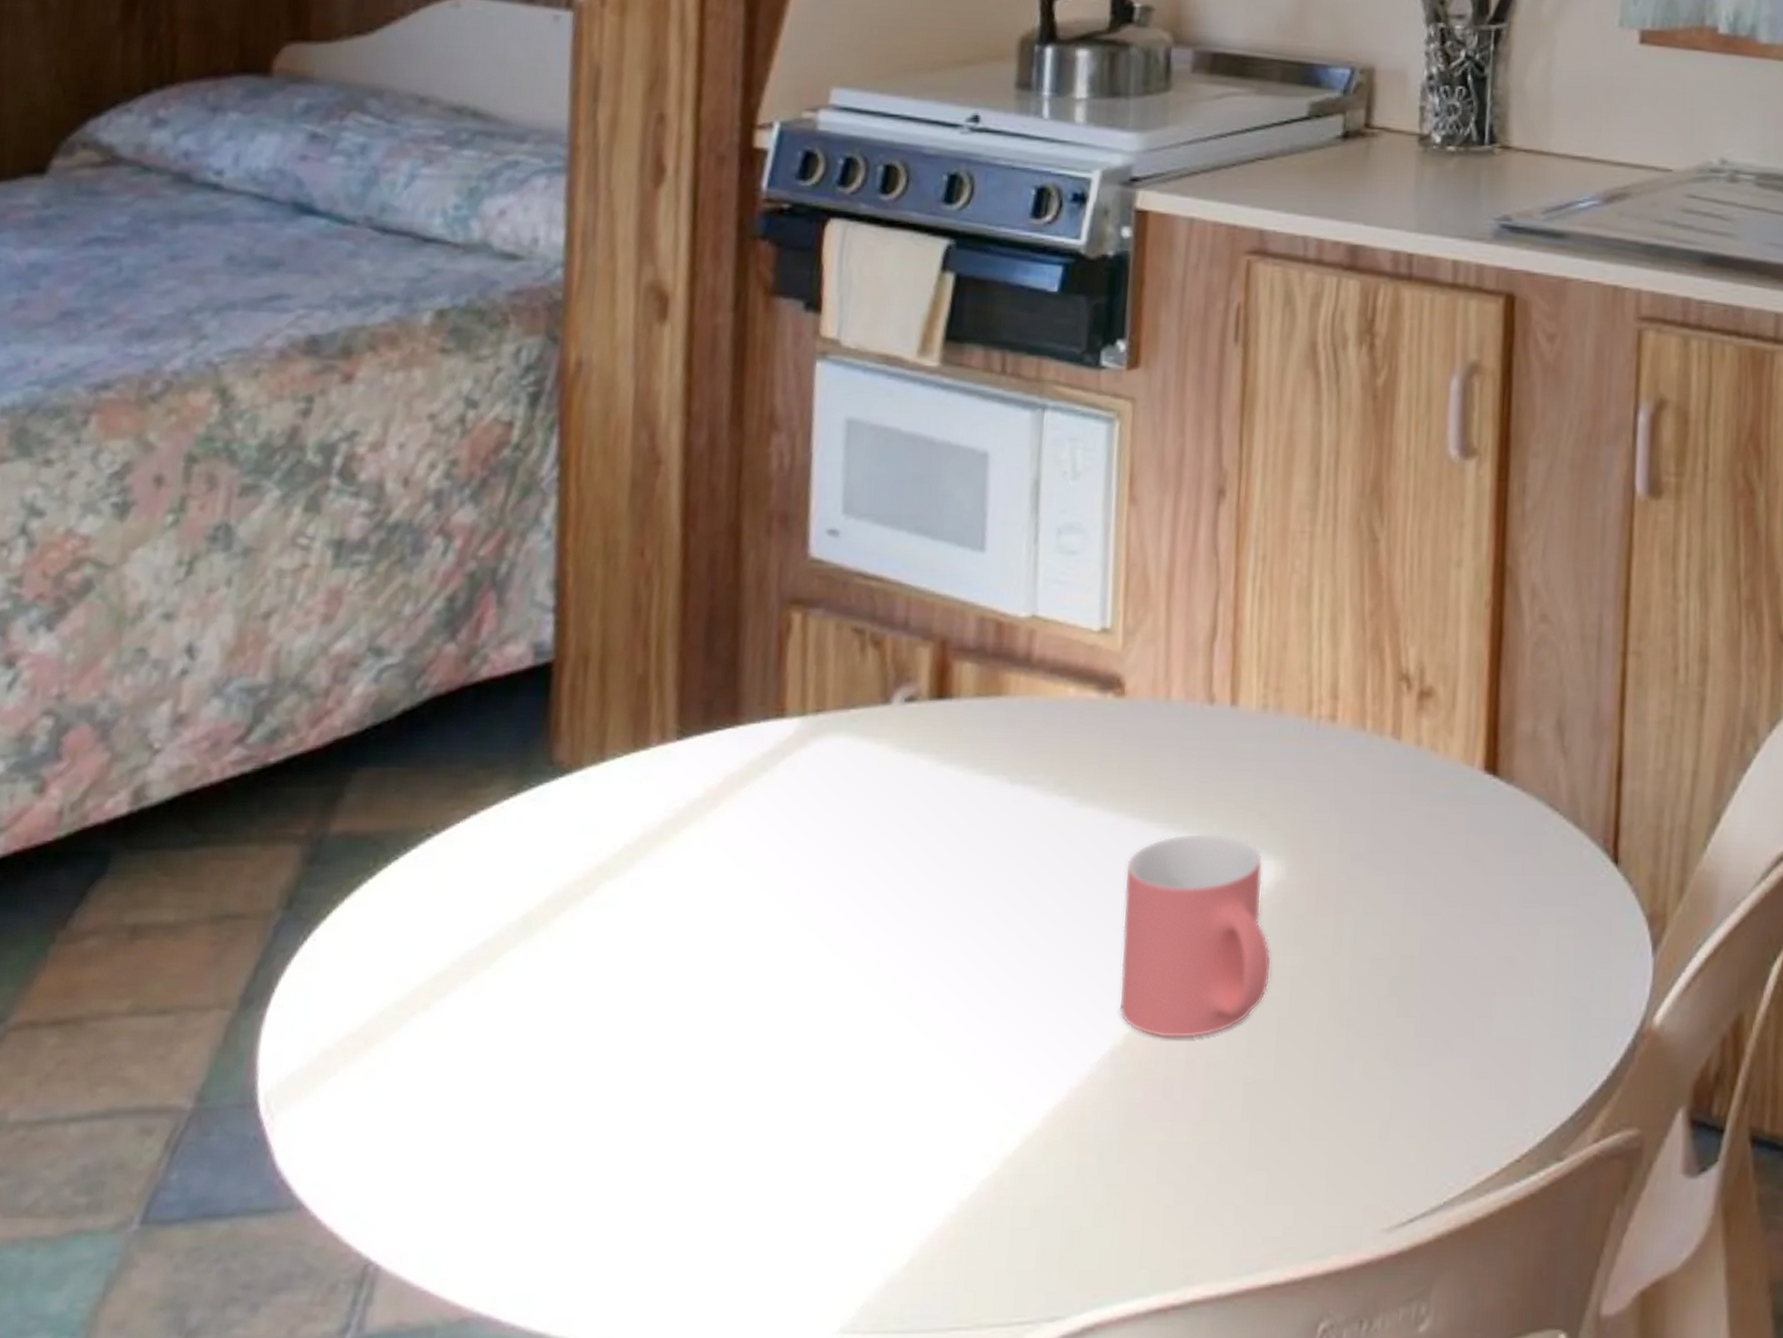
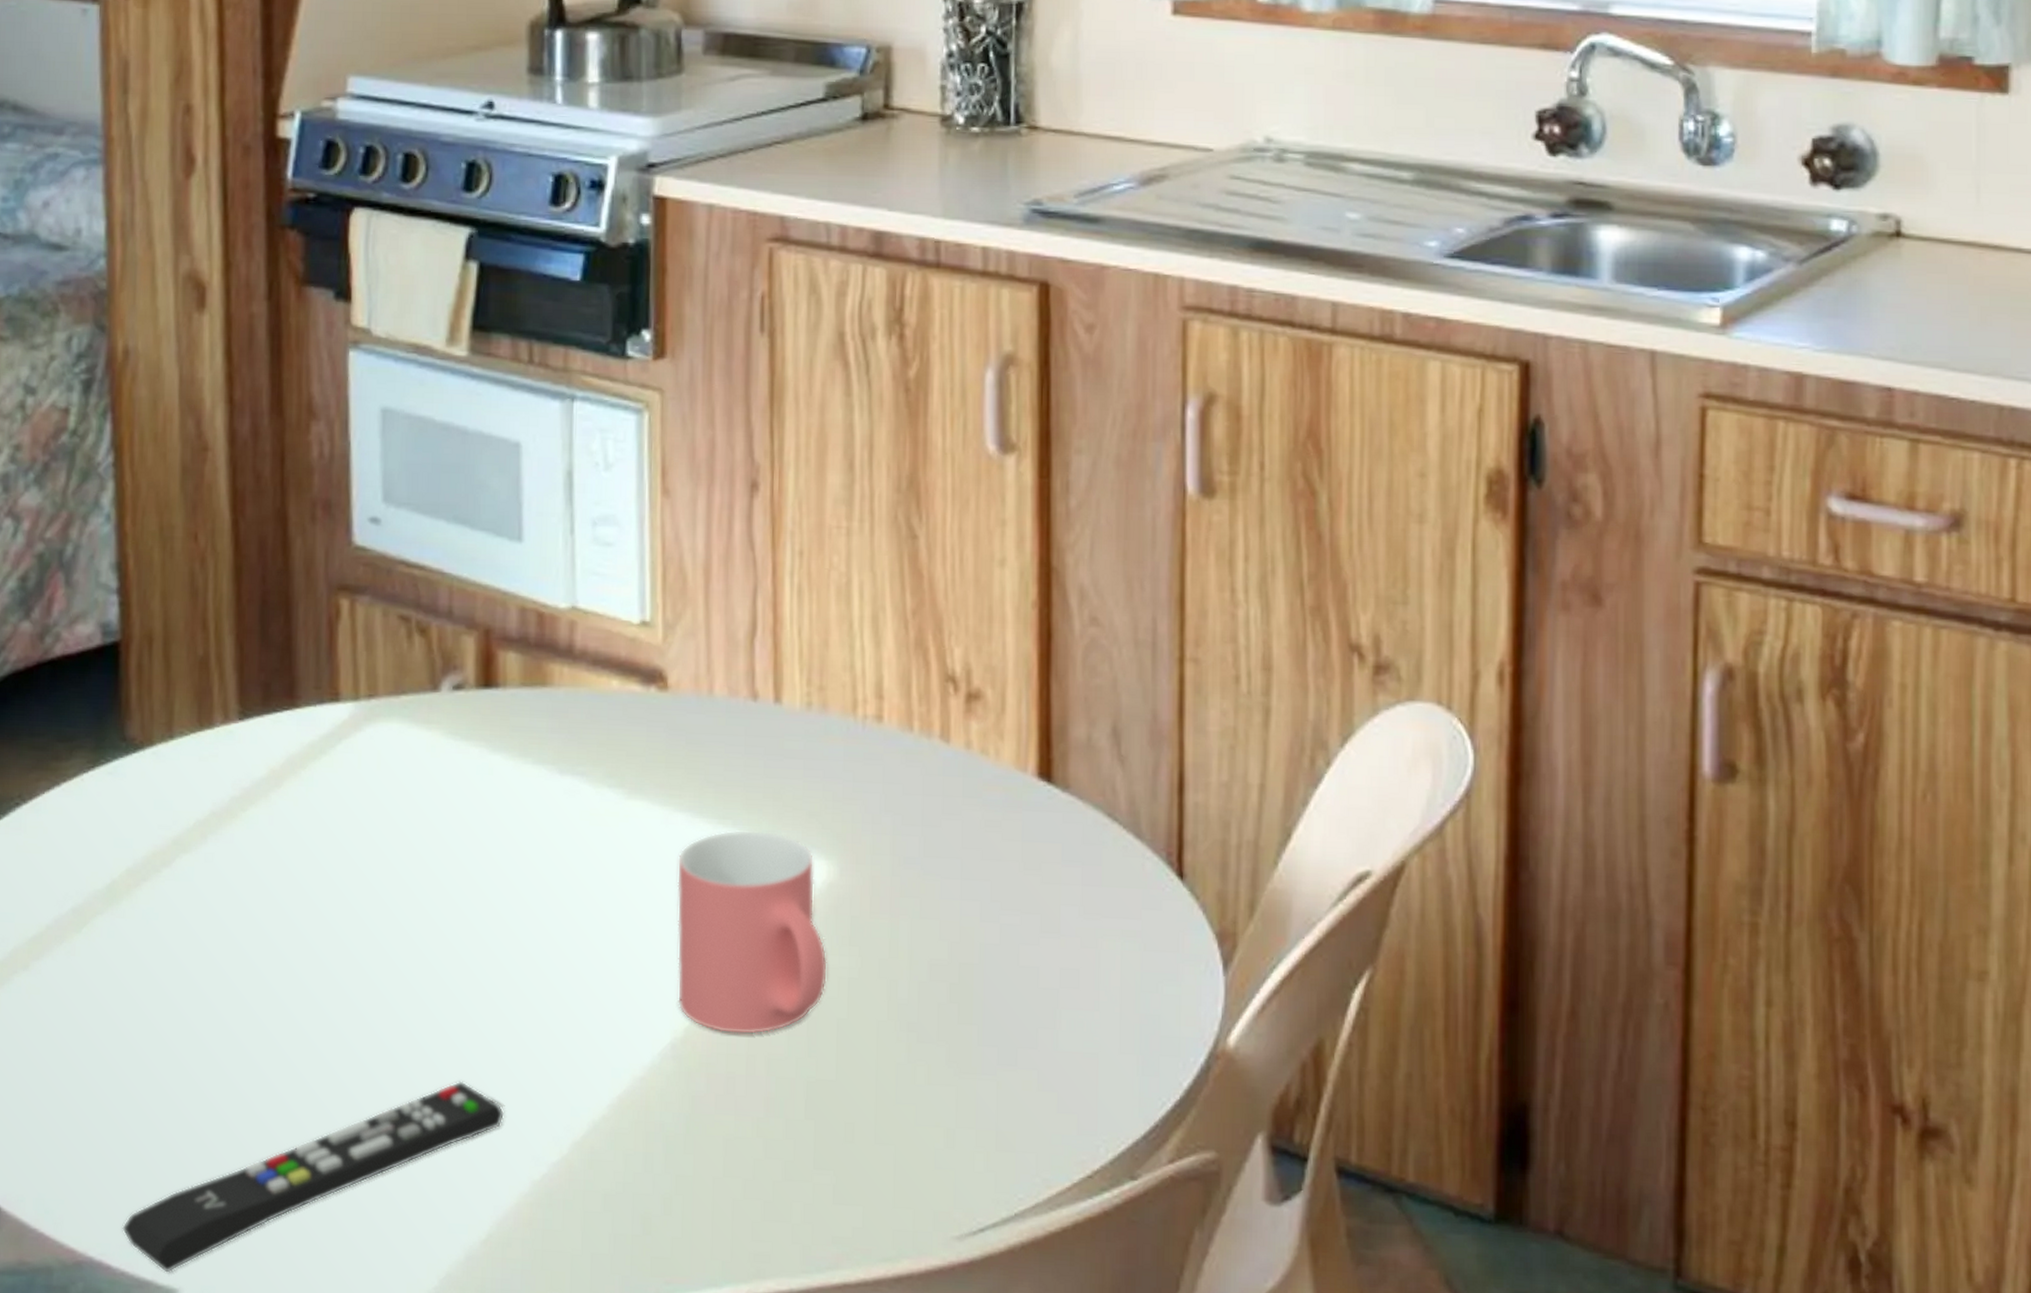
remote control: none [515,1102,934,1323] -> present [122,1081,504,1273]

